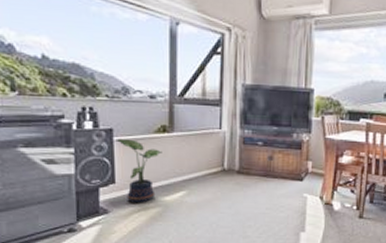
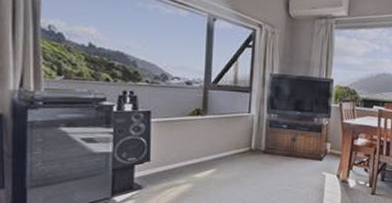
potted plant: present [115,139,162,203] -> none [153,120,196,180]

